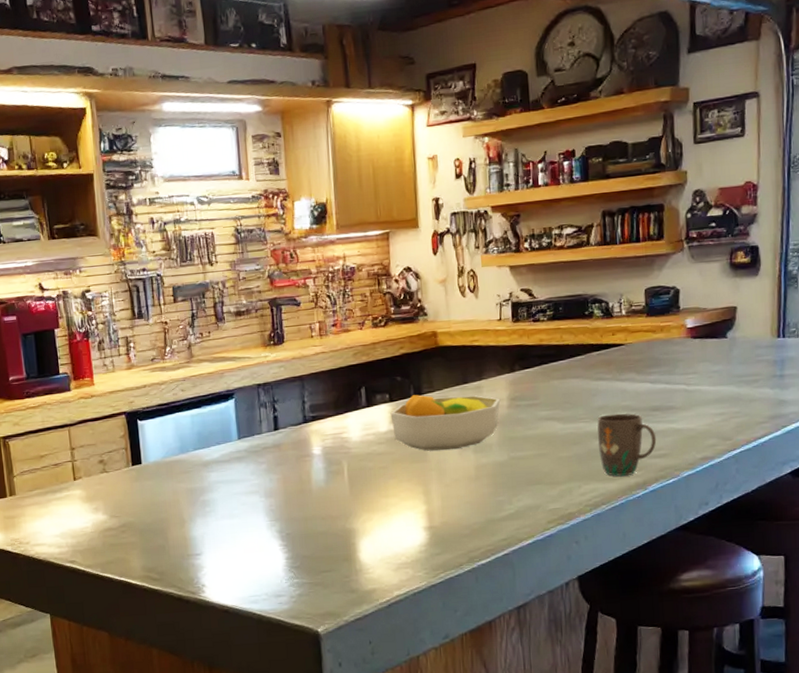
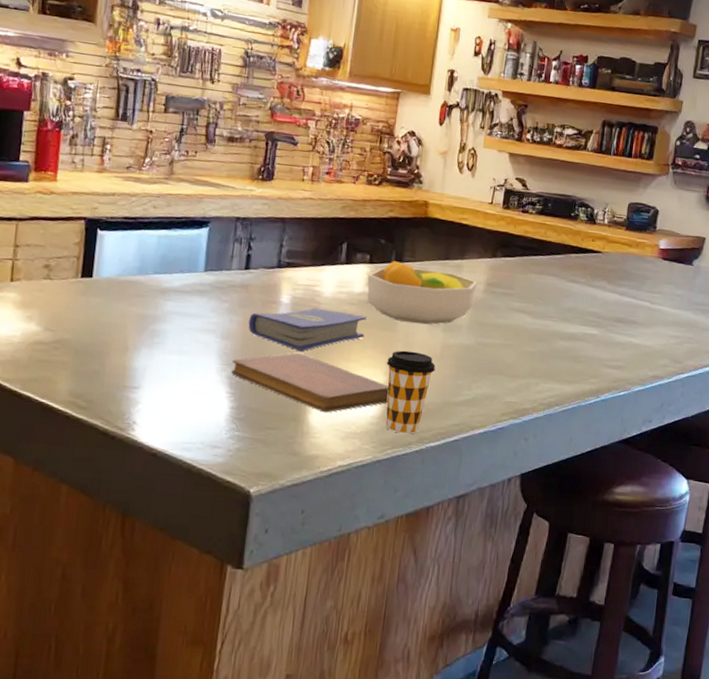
notebook: none [279,498,433,549] -> present [231,353,389,413]
hardcover book: none [286,452,398,497] -> present [248,307,367,352]
coffee cup: none [424,477,473,557] -> present [385,350,436,435]
mug: present [596,413,657,477] -> none [561,317,616,381]

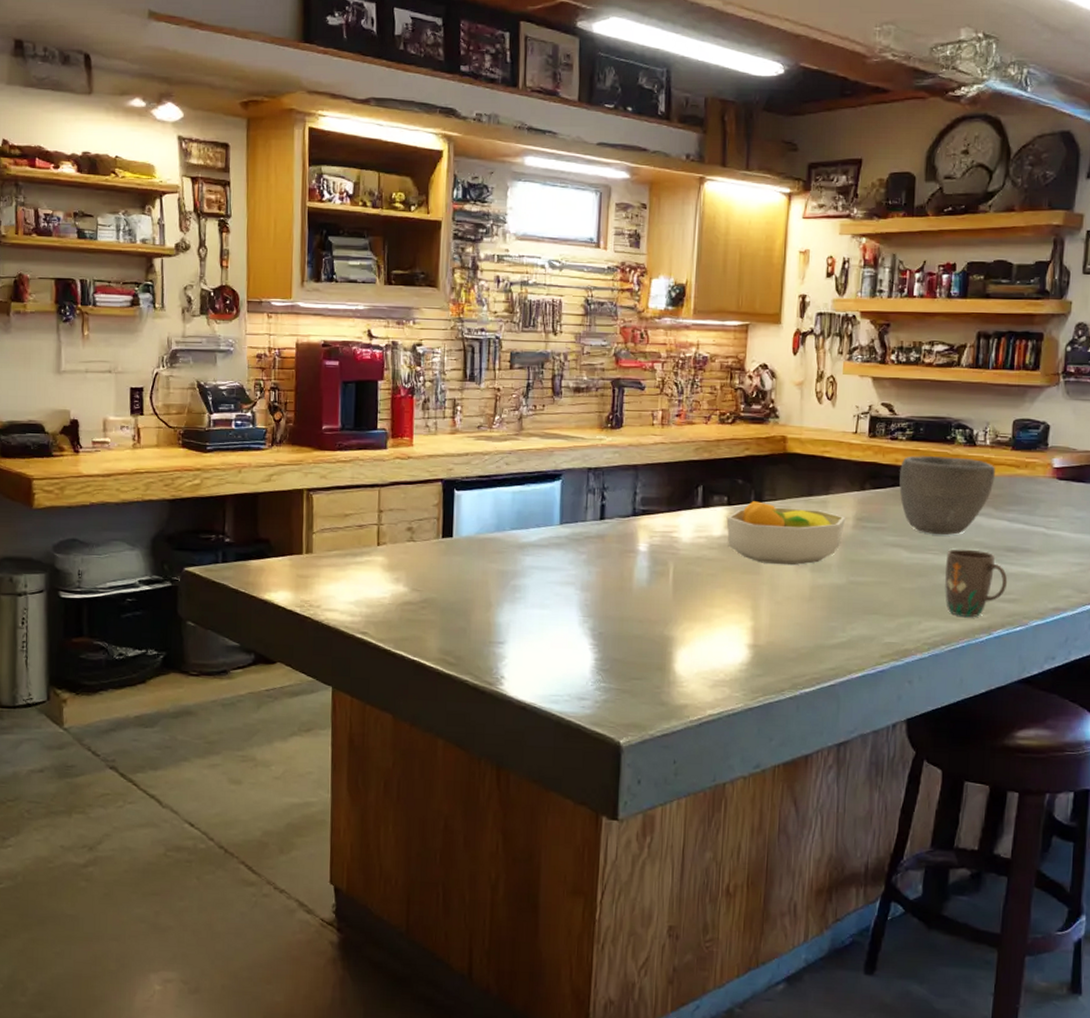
notebook: present [231,353,389,413] -> none [593,601,757,661]
hardcover book: present [248,307,367,352] -> none [607,554,728,600]
coffee cup: present [385,350,436,435] -> none [753,593,805,681]
bowl: none [527,228,611,304] -> present [899,456,995,535]
mug: none [561,317,616,381] -> present [944,549,1008,618]

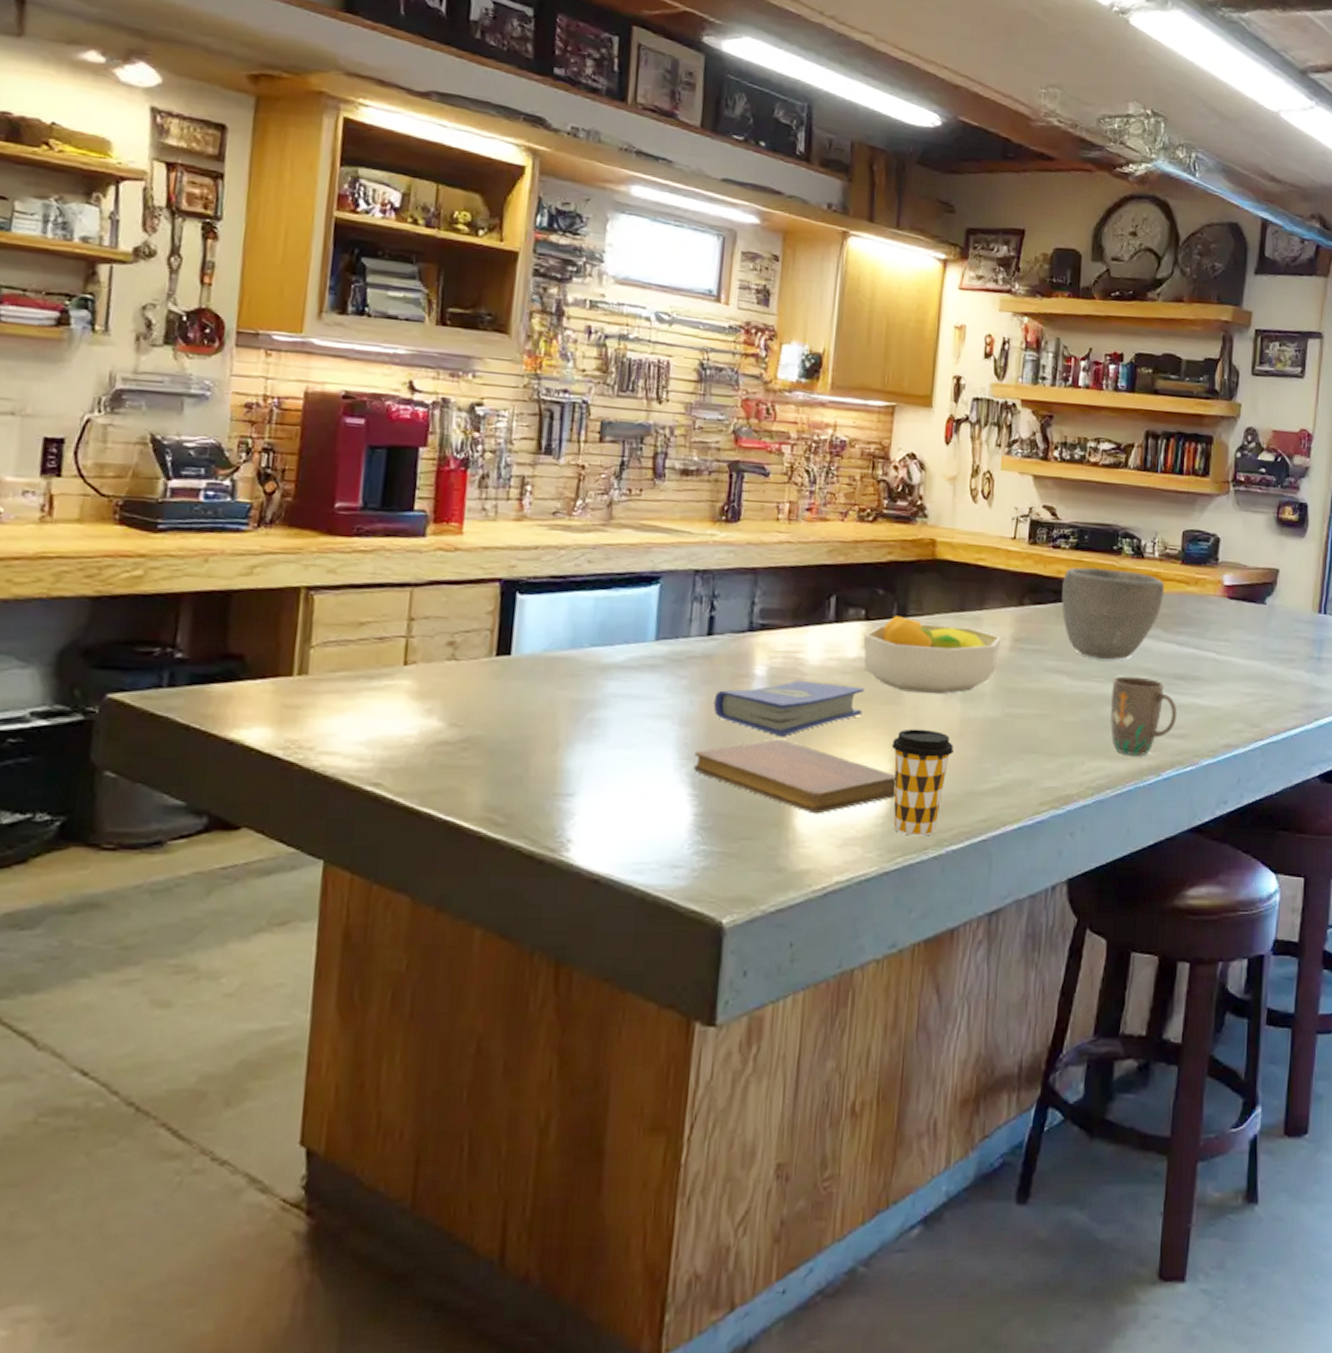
notebook: none [593,601,757,661] -> present [693,738,897,814]
hardcover book: none [607,554,728,600] -> present [713,680,864,737]
coffee cup: none [753,593,805,681] -> present [892,728,954,836]

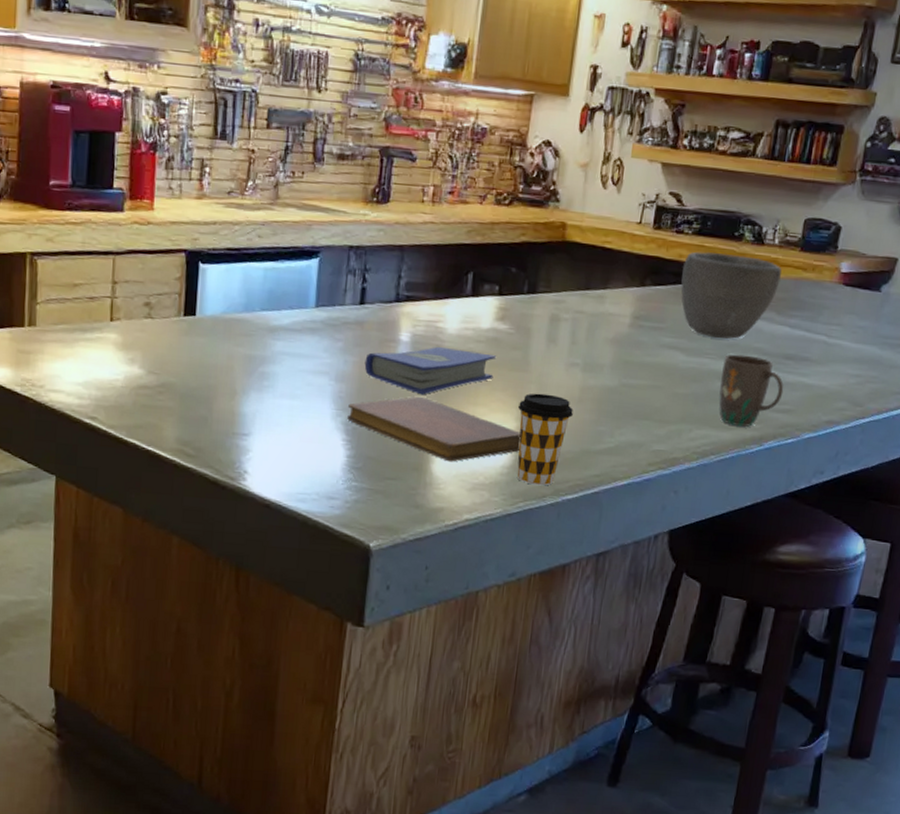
fruit bowl: present [863,616,1002,695] -> none [496,292,623,364]

